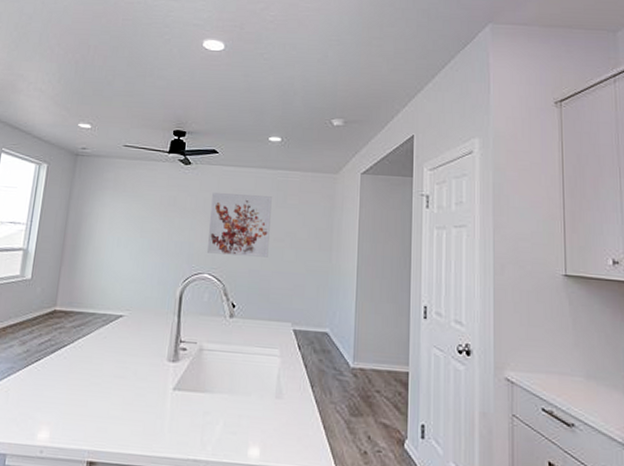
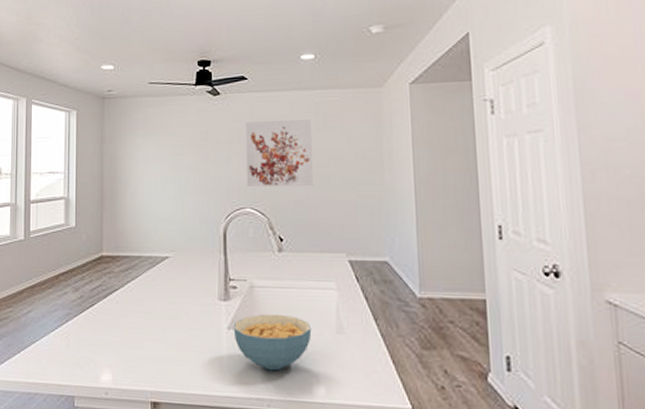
cereal bowl: none [178,377,253,433] -> present [233,314,312,371]

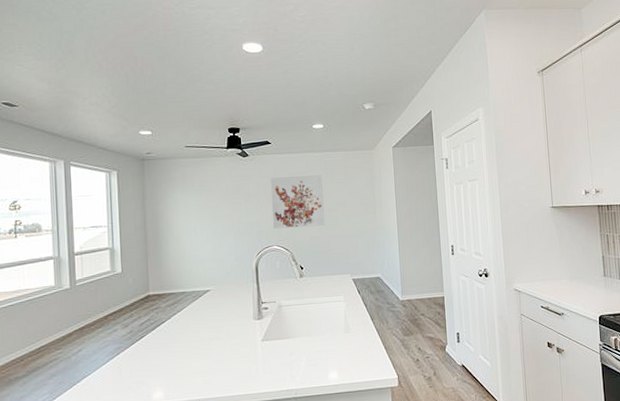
cereal bowl: present [233,314,312,371] -> none [266,324,327,368]

